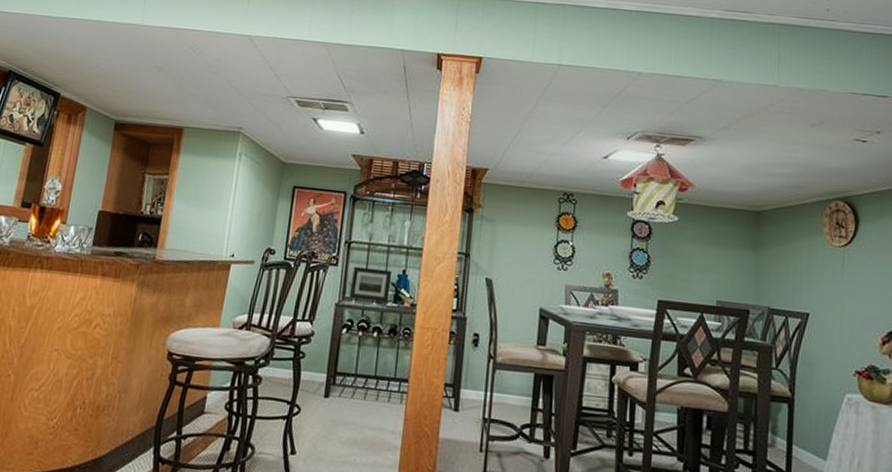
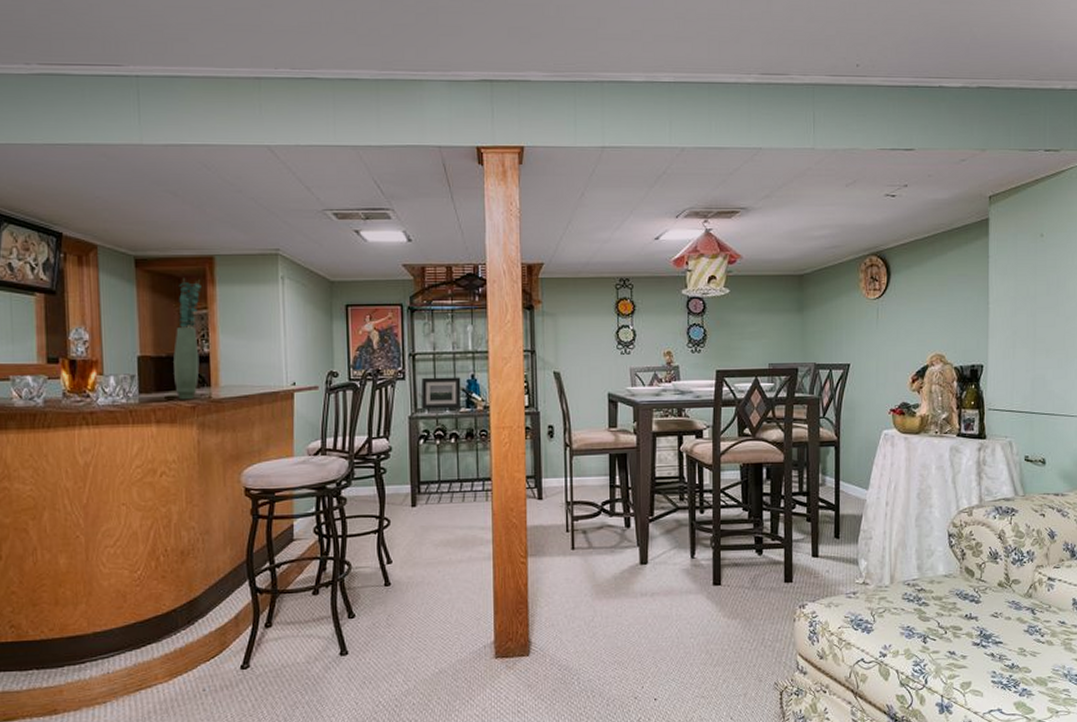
vase: none [125,144,168,258] -> present [173,278,202,400]

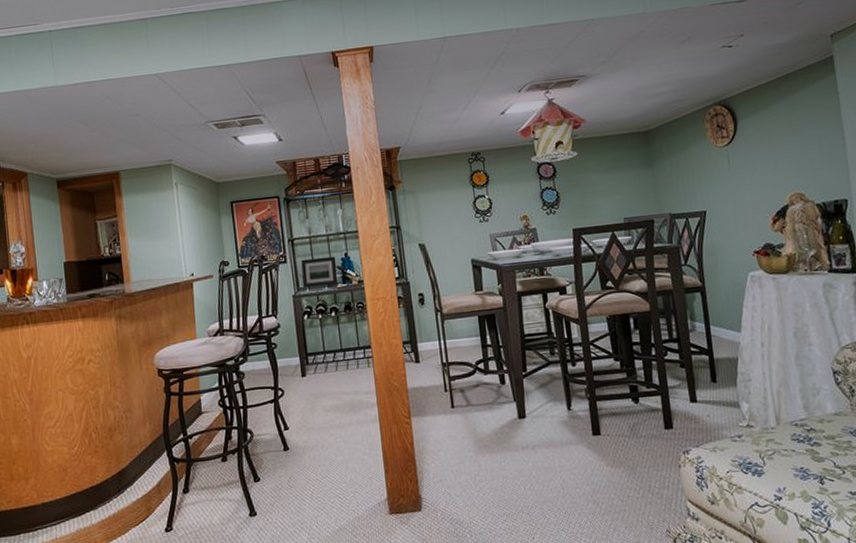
vase: present [173,278,202,400] -> none [92,192,114,297]

